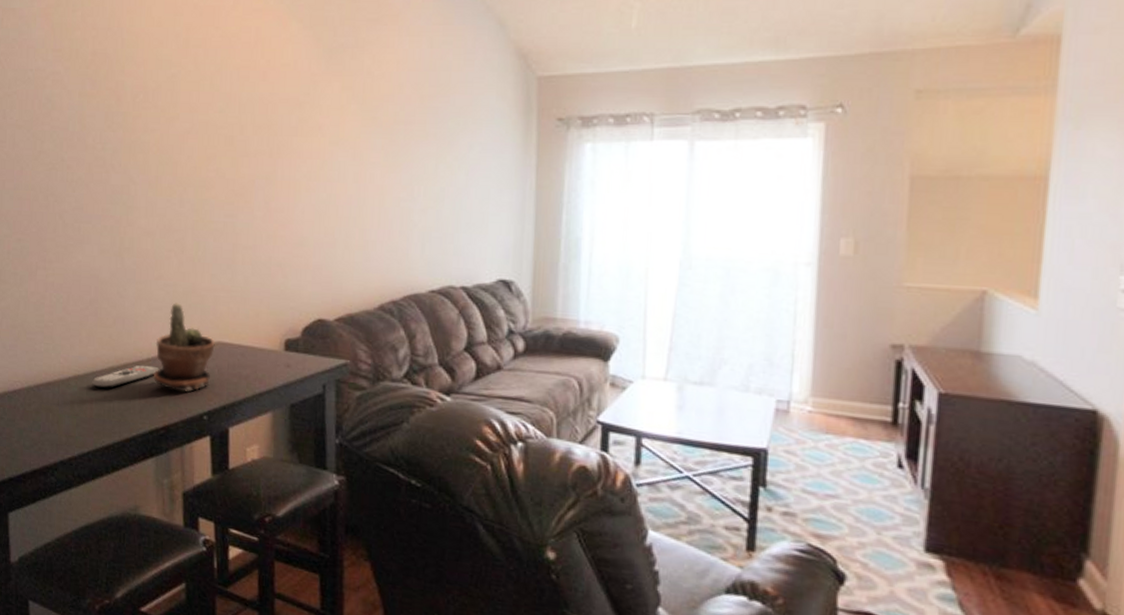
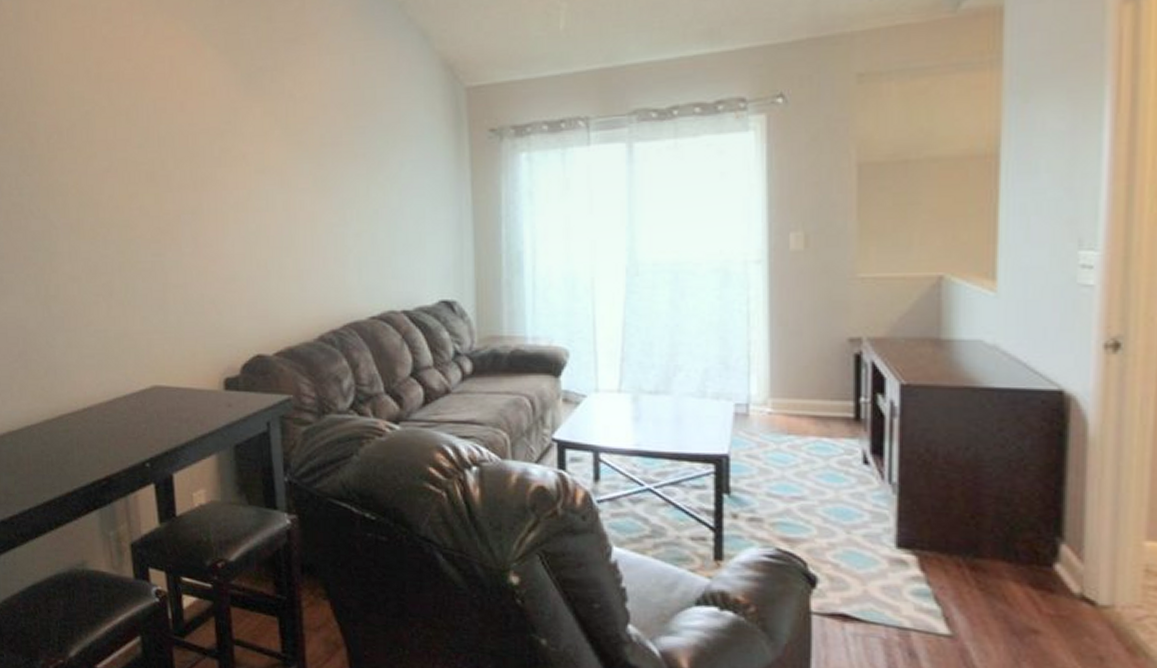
remote control: present [92,365,159,388] -> none [27,415,96,443]
potted plant: present [153,303,215,391] -> none [90,349,152,440]

